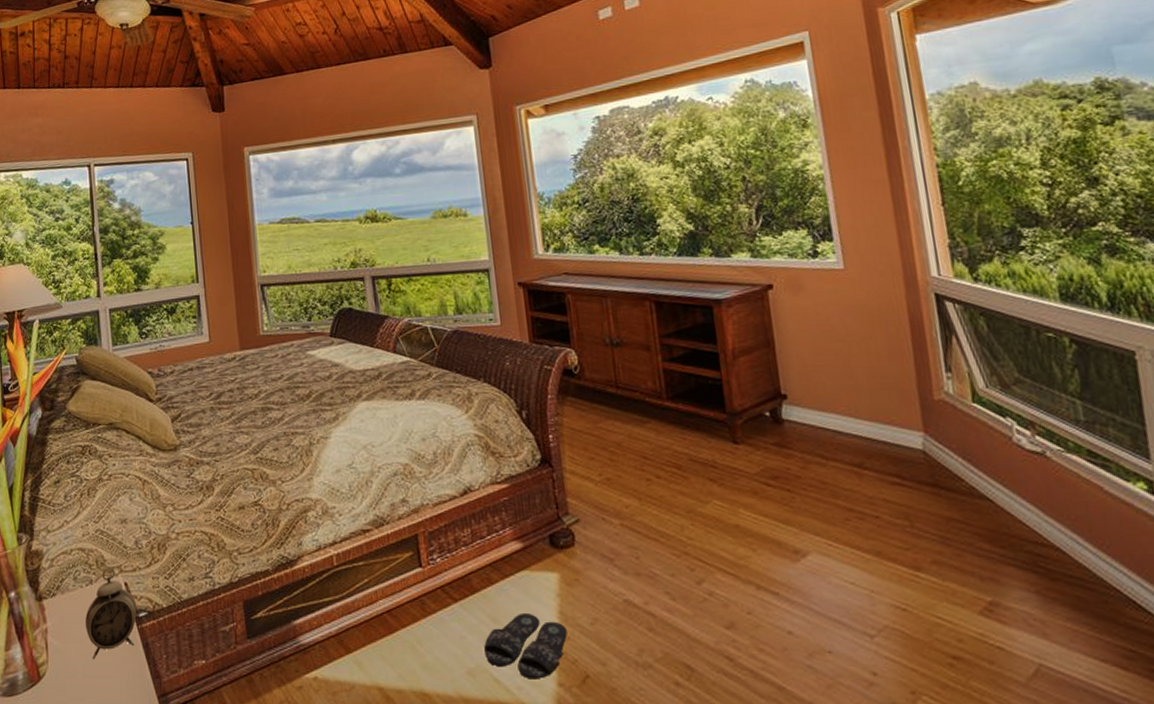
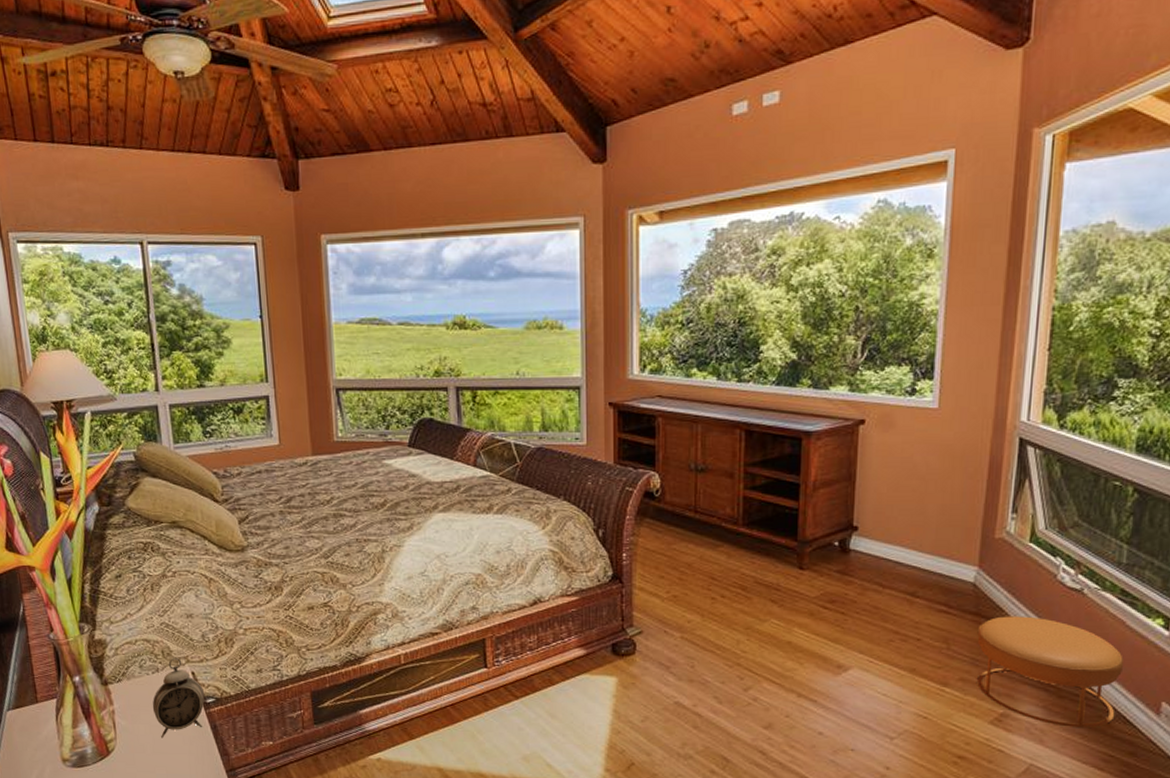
slippers: present [484,612,567,679] -> none [540,709,618,765]
ottoman: none [939,485,1123,616] -> present [977,616,1124,728]

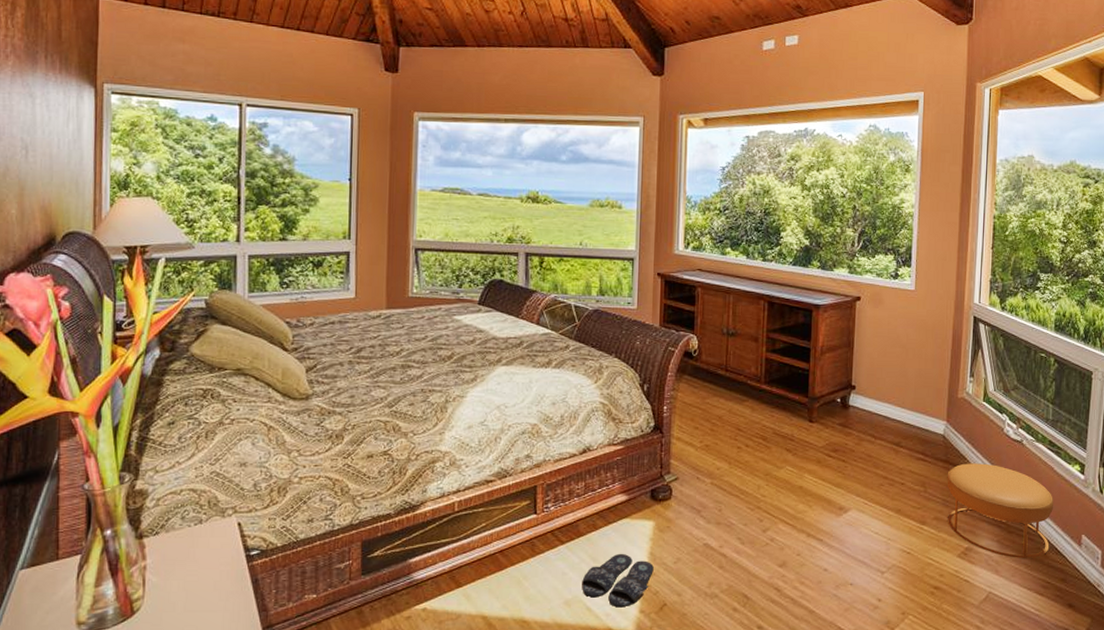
alarm clock: present [152,657,205,738] -> none [189,507,250,595]
slippers: none [540,709,618,765] -> present [582,553,654,608]

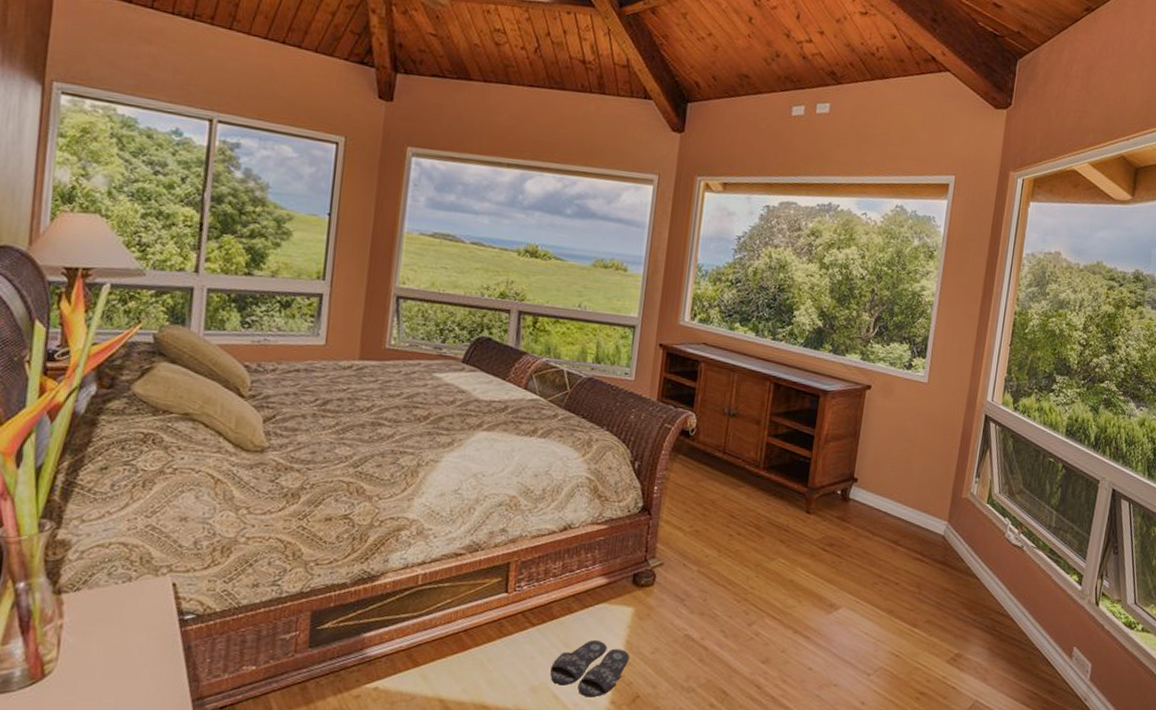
ottoman: present [947,463,1053,558] -> none [940,566,1049,668]

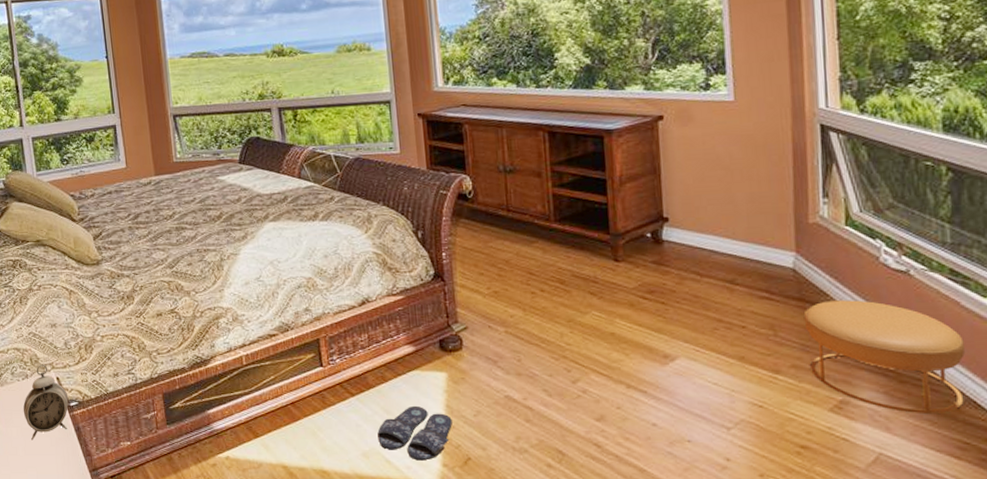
alarm clock: none [113,565,184,660] -> present [23,364,69,441]
ottoman: none [940,566,1049,668] -> present [803,300,965,413]

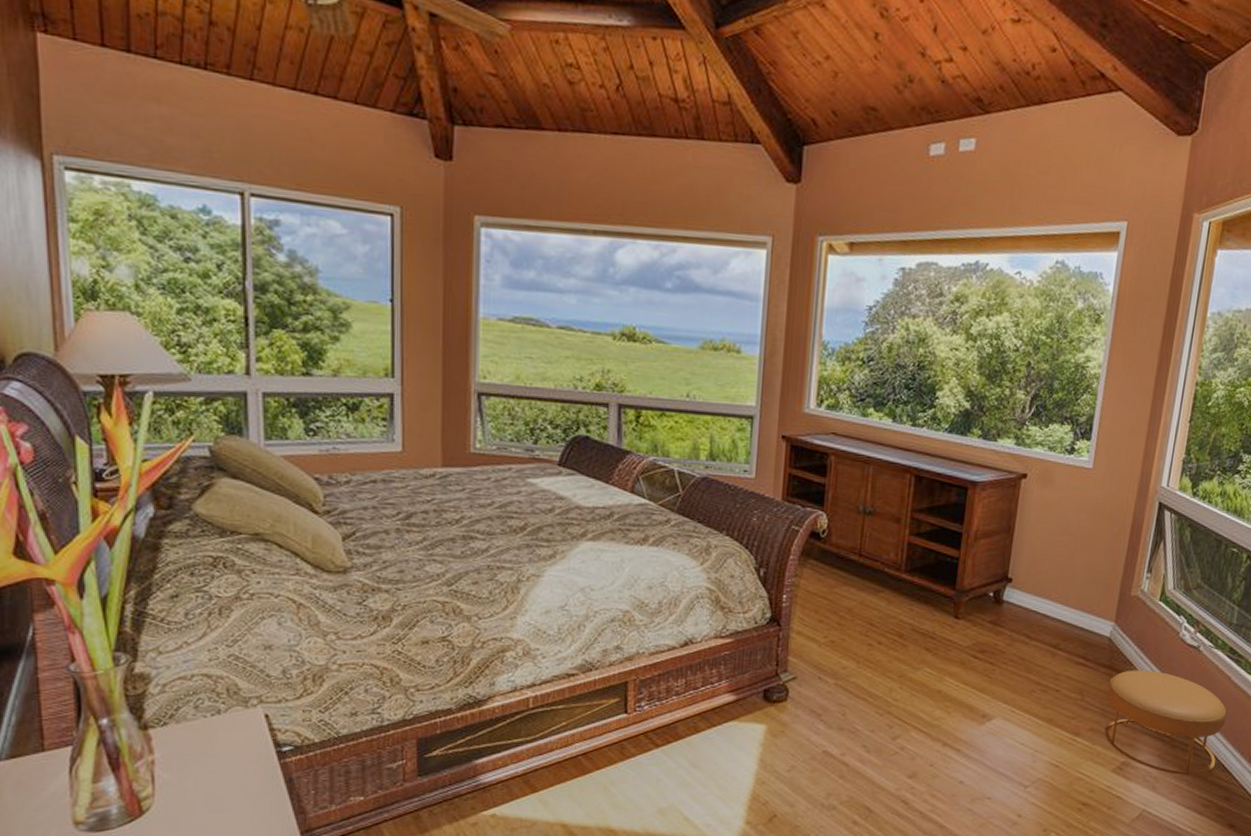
alarm clock: present [23,364,69,441] -> none [207,696,281,794]
slippers: present [377,405,452,461] -> none [679,759,764,818]

